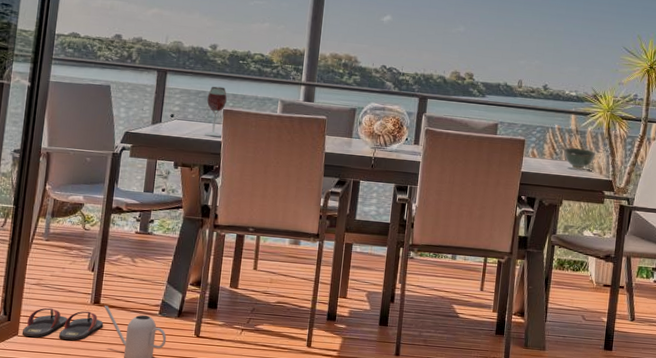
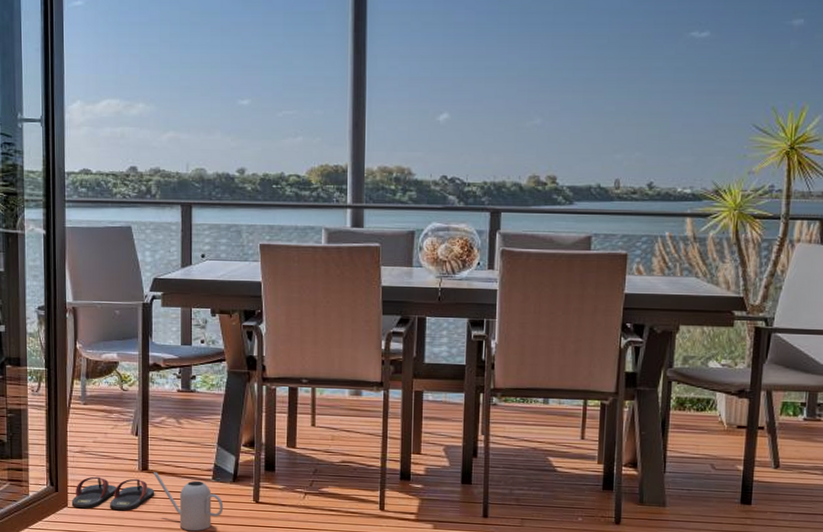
wineglass: present [205,86,227,136] -> none [241,218,262,276]
bowl: present [563,147,596,170] -> none [678,259,721,286]

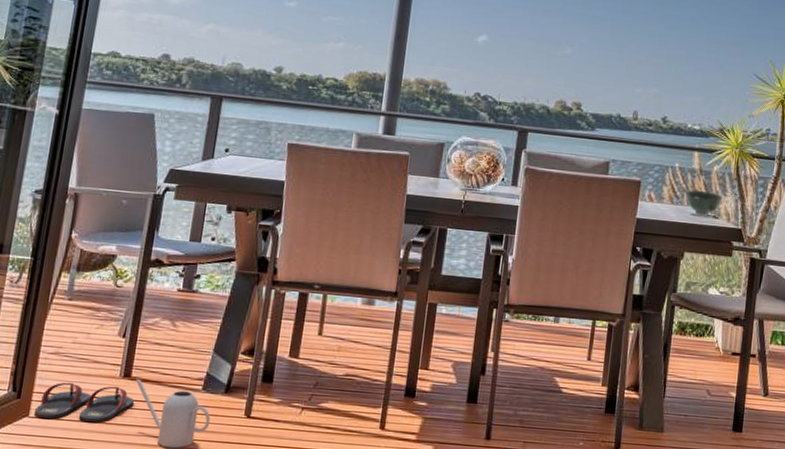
bowl: none [678,259,721,286] -> present [685,190,723,216]

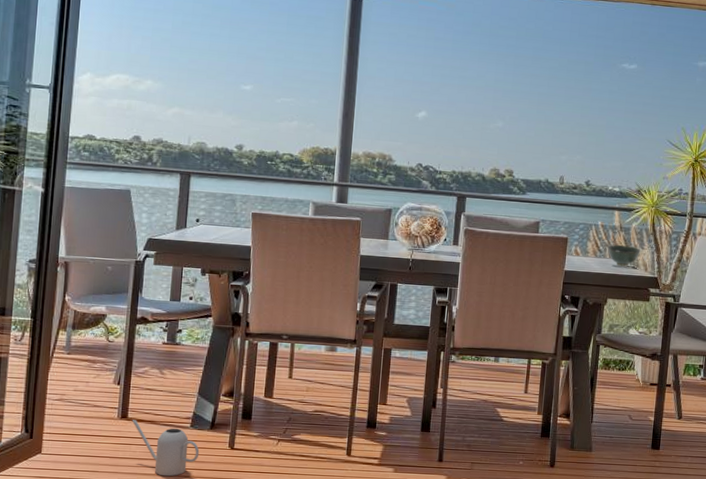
flip-flop: present [34,382,135,423] -> none [45,424,133,457]

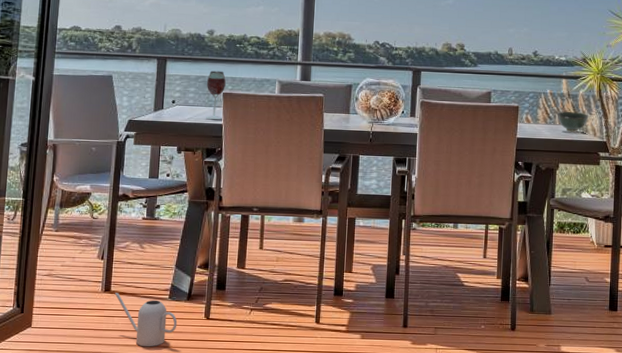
wineglass: none [233,188,255,241] -> present [206,71,226,119]

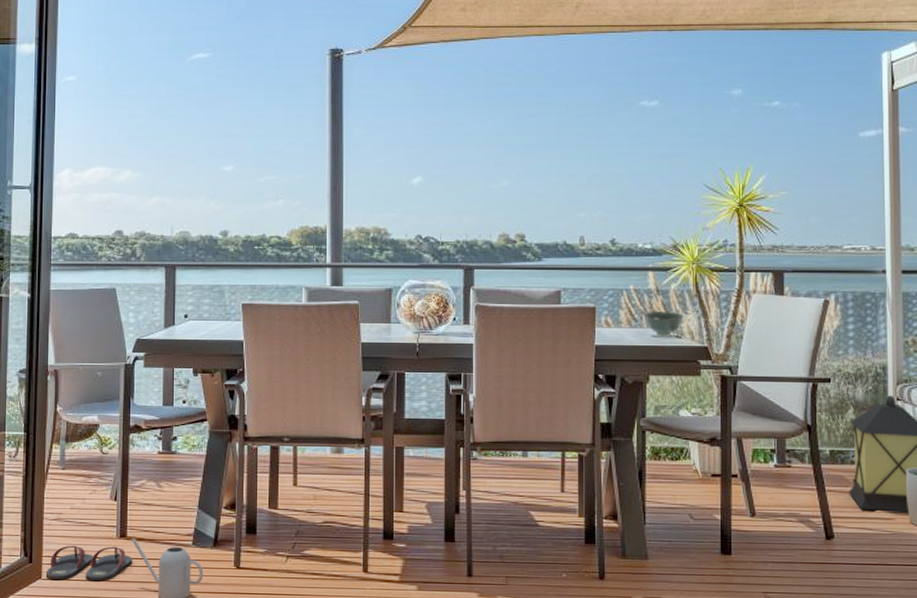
flip-flop: none [35,298,115,330] -> present [45,545,133,581]
wineglass: present [206,71,226,119] -> none [223,278,244,335]

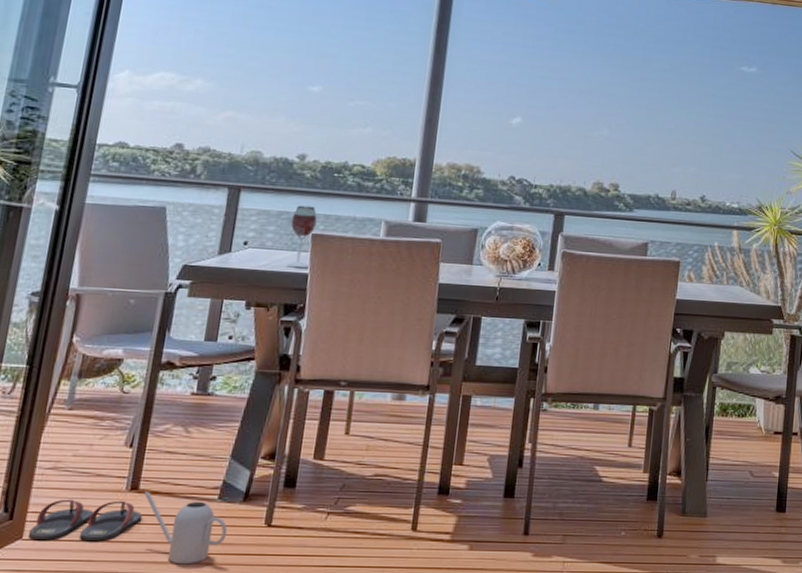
wineglass: none [223,278,244,335] -> present [287,205,317,267]
bowl: present [643,310,684,336] -> none [725,268,762,294]

